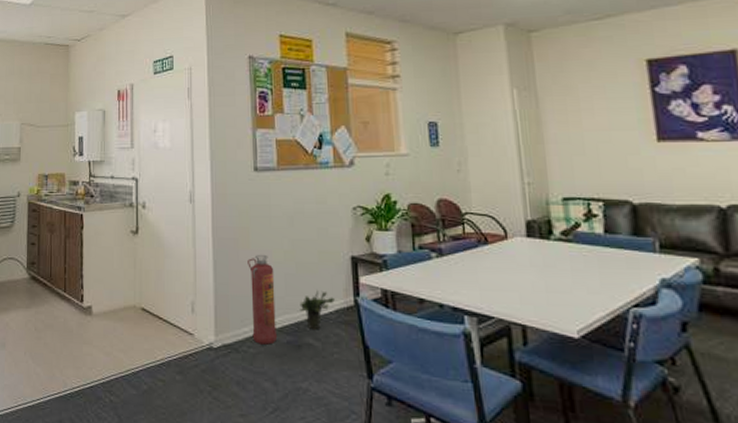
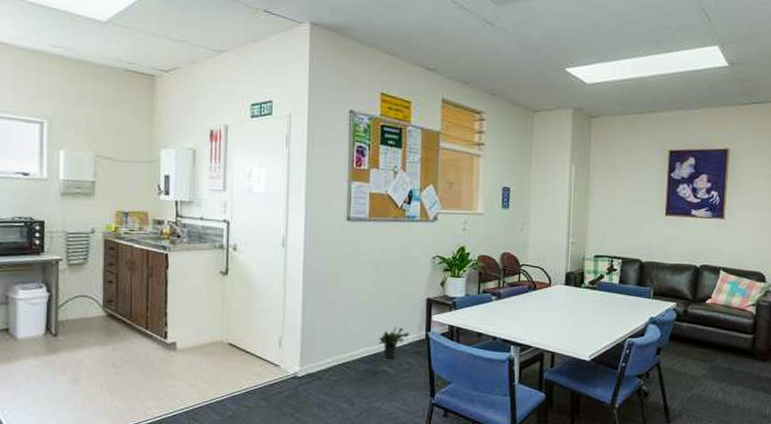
fire extinguisher: present [248,255,278,345] -> none [334,296,359,373]

